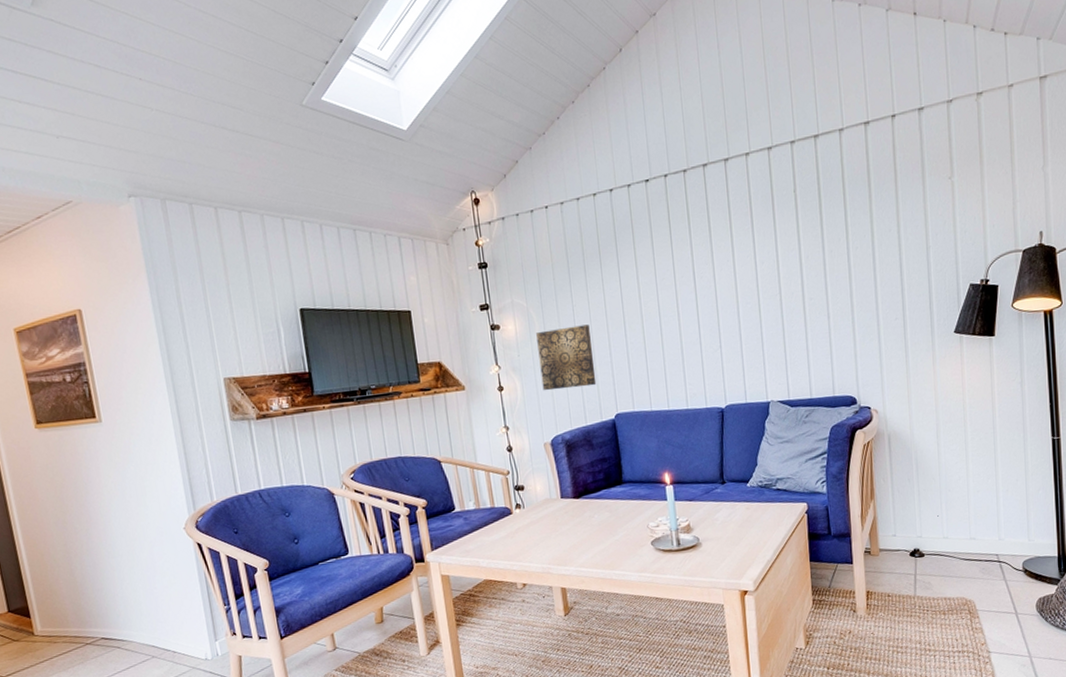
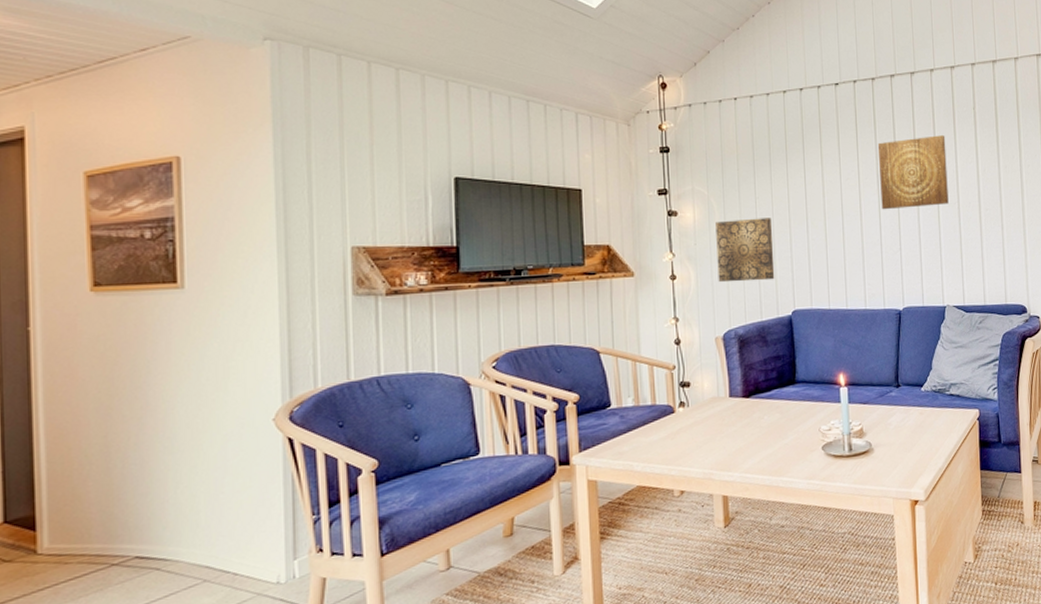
wall art: none [692,224,770,308] -> present [877,135,949,210]

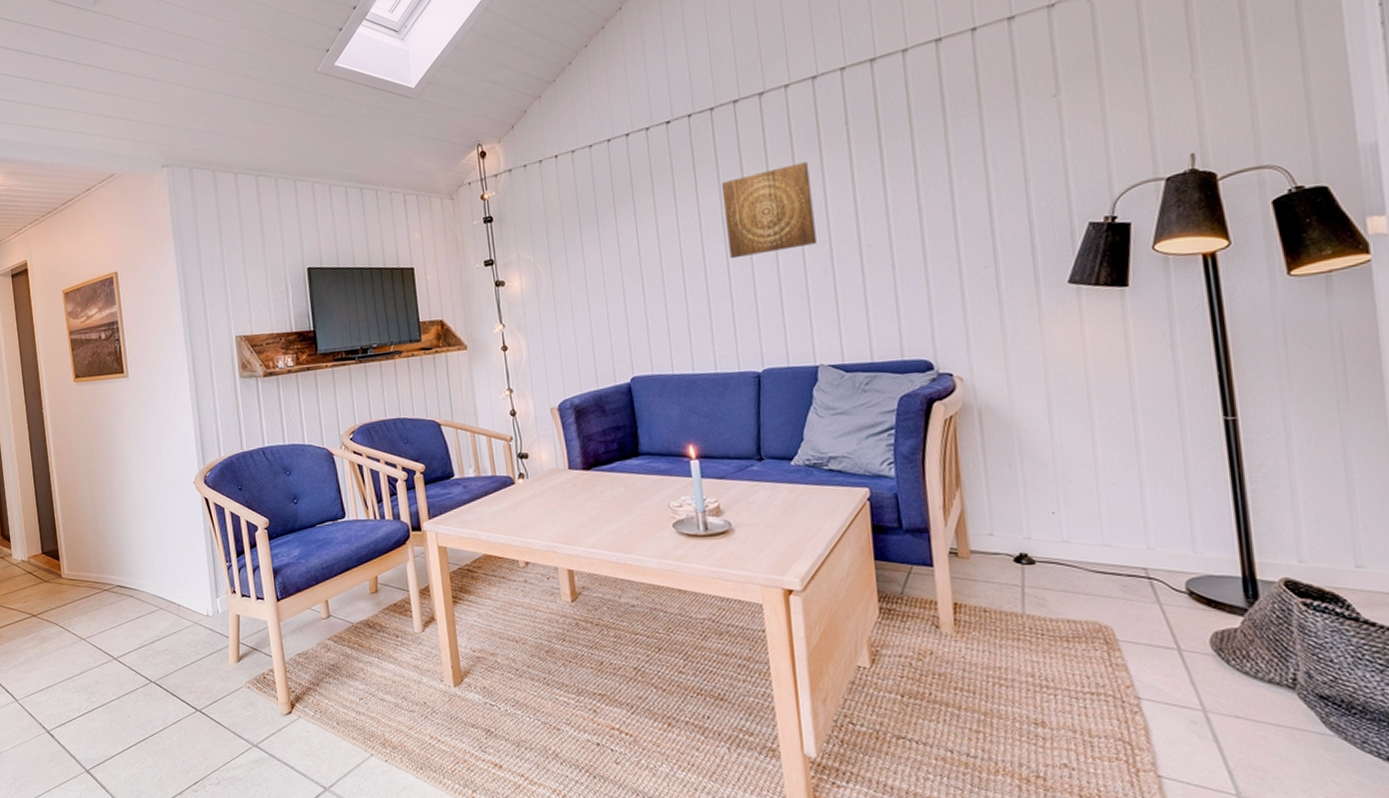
wall art: present [716,218,775,283] -> none [543,279,610,351]

